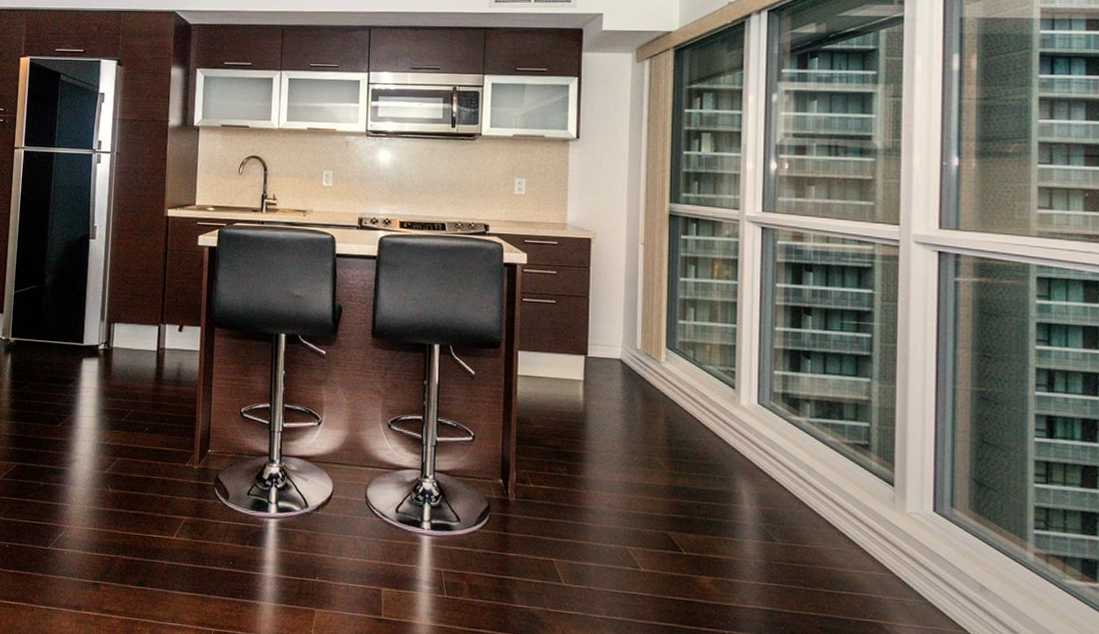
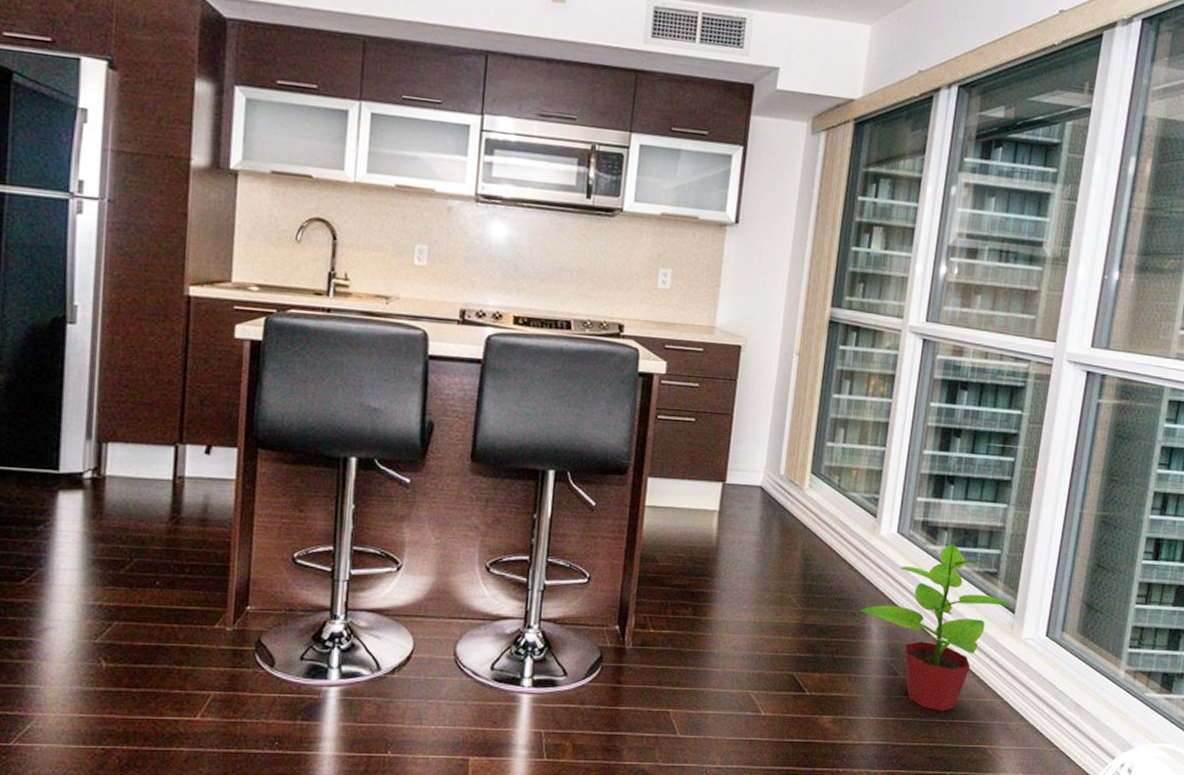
potted plant: none [730,414,889,582] -> present [861,542,1012,711]

